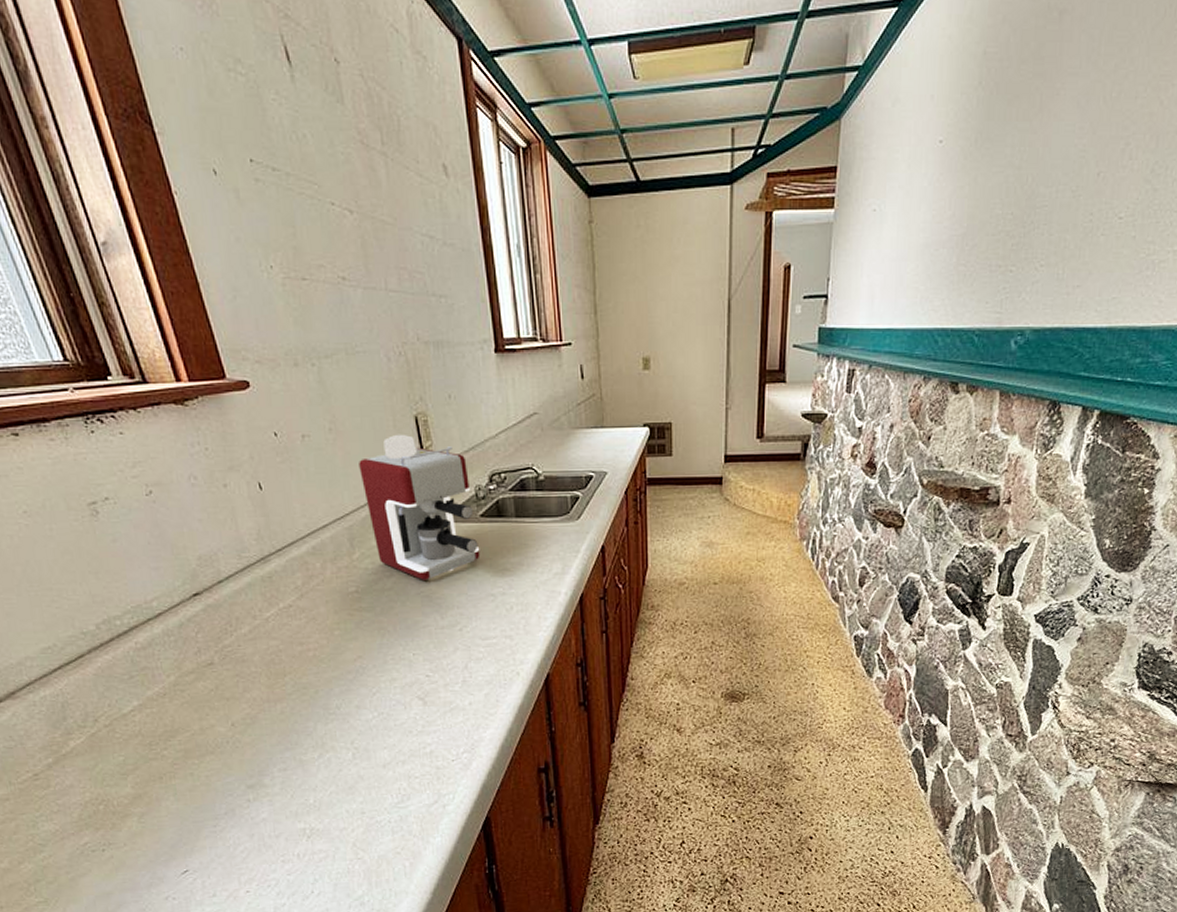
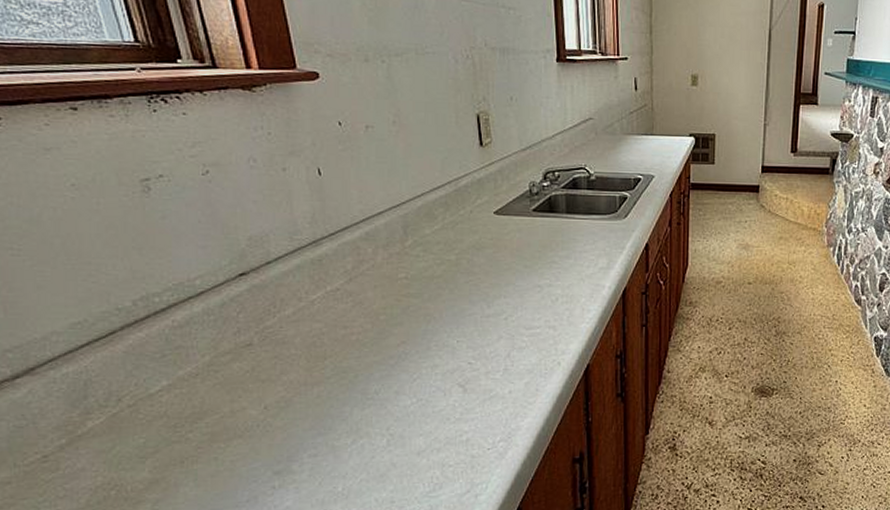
coffee maker: present [359,434,480,580] -> none [419,130,530,269]

